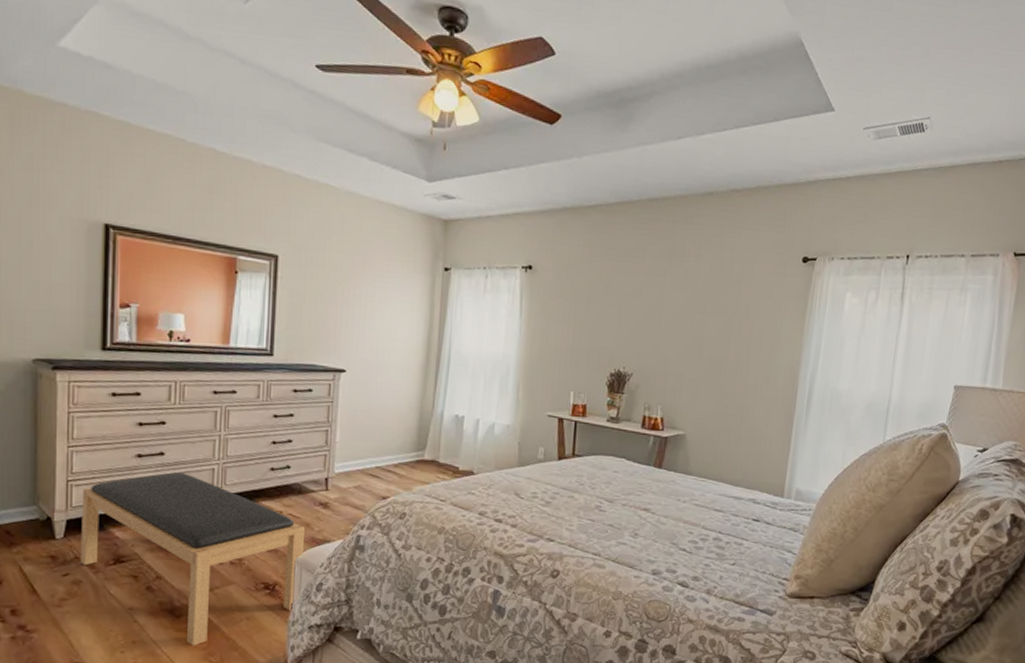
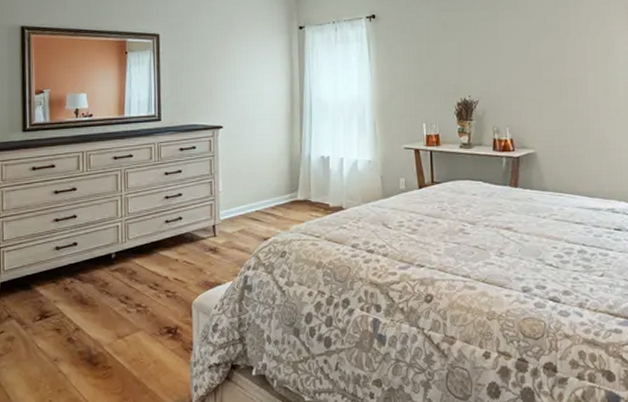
bench: present [81,472,306,646] -> none [12,231,199,392]

